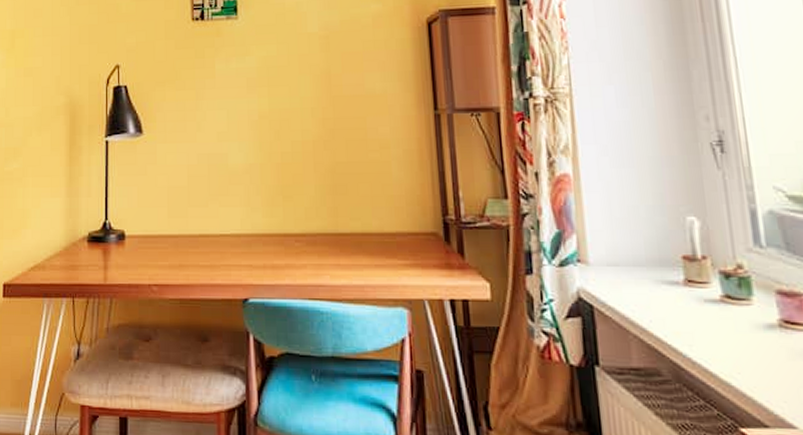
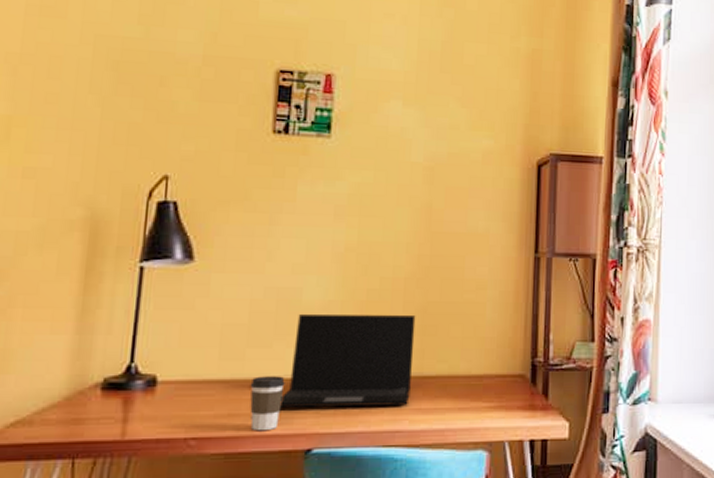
coffee cup: none [194,232,221,281] -> present [250,376,285,431]
laptop: none [219,176,329,261] -> present [280,315,416,409]

